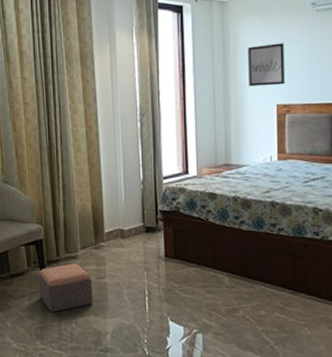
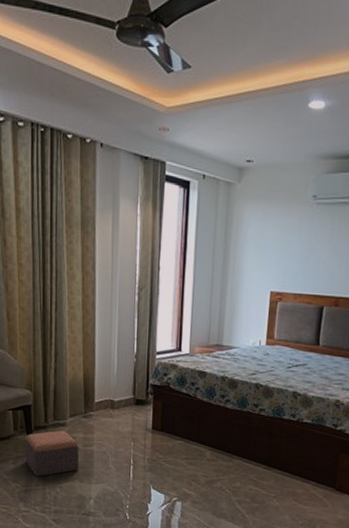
wall art: present [248,43,285,87] -> none [246,231,284,273]

